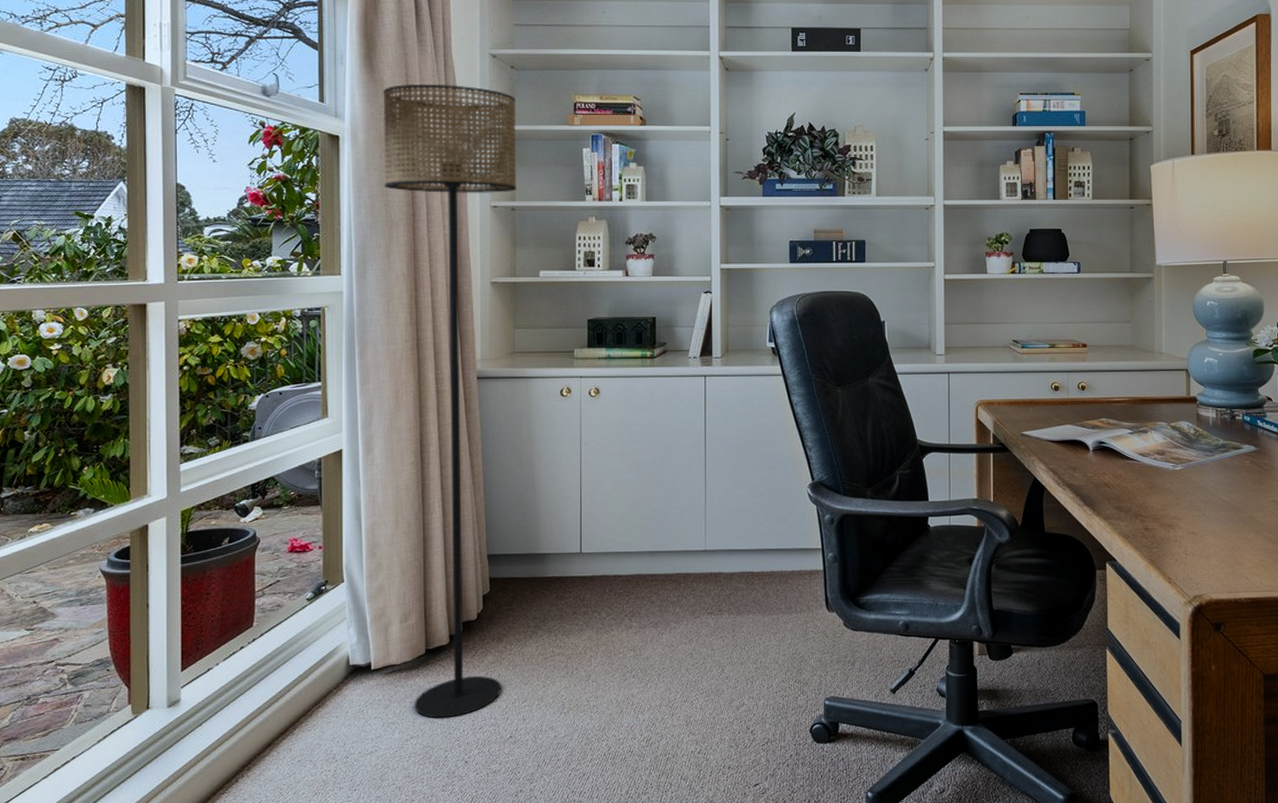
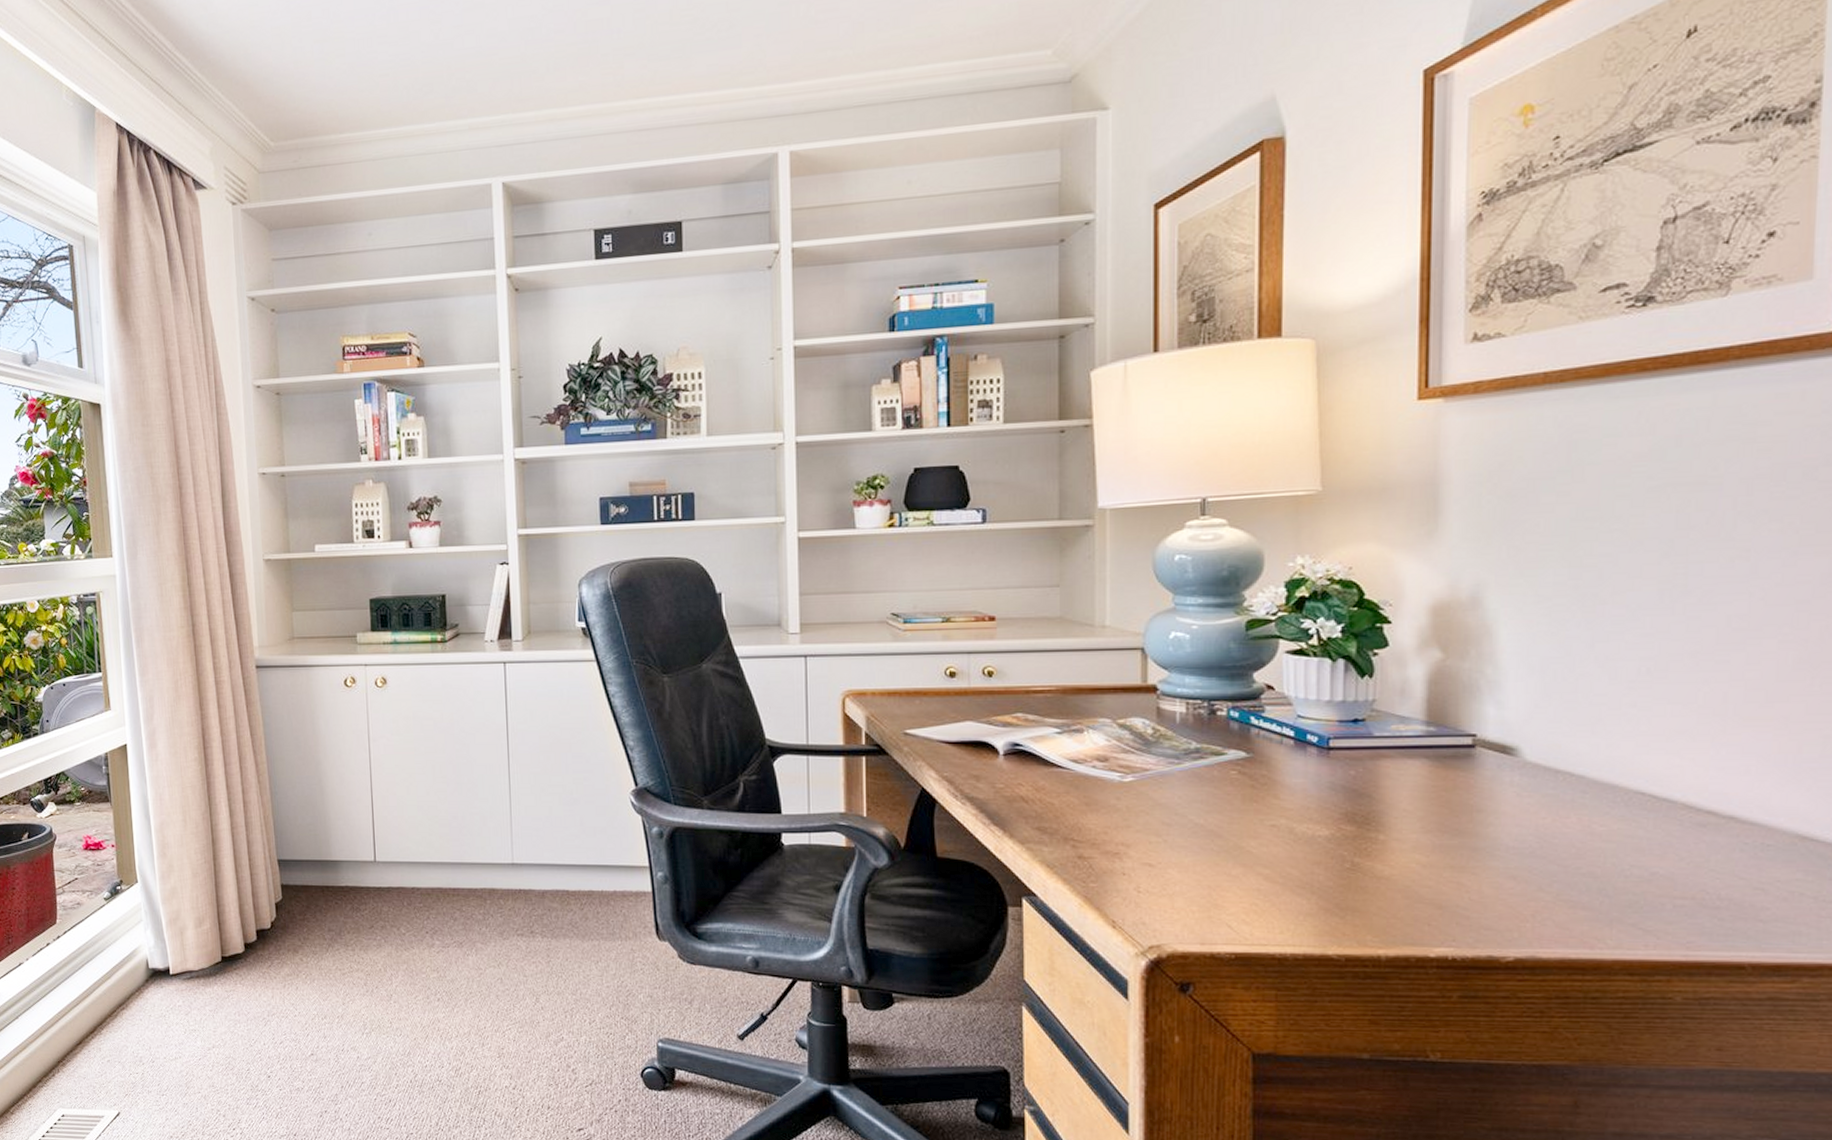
floor lamp: present [383,84,517,718] -> none [140,336,301,1029]

